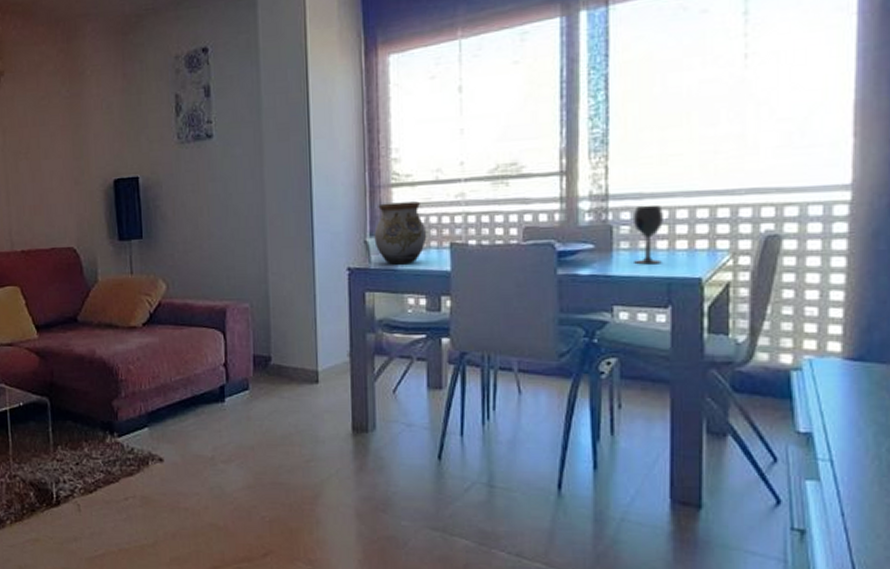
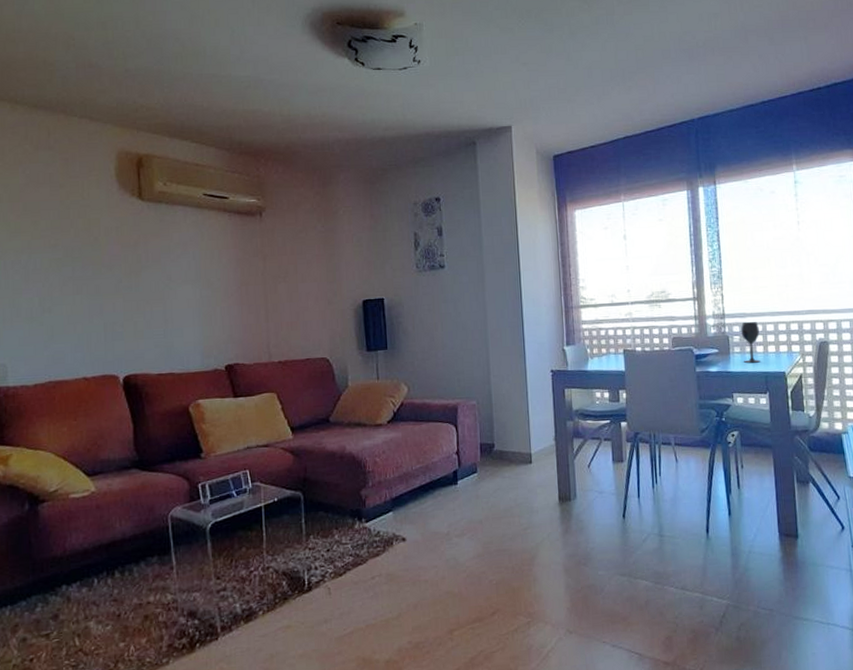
vase: present [374,201,427,265] -> none [569,319,607,367]

